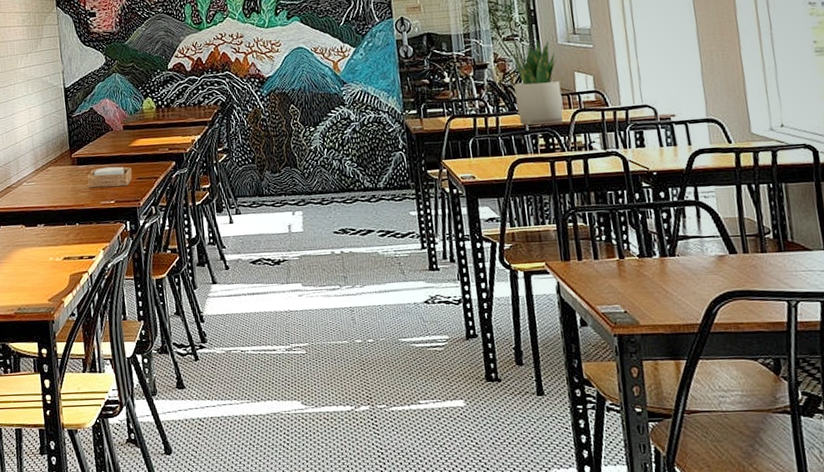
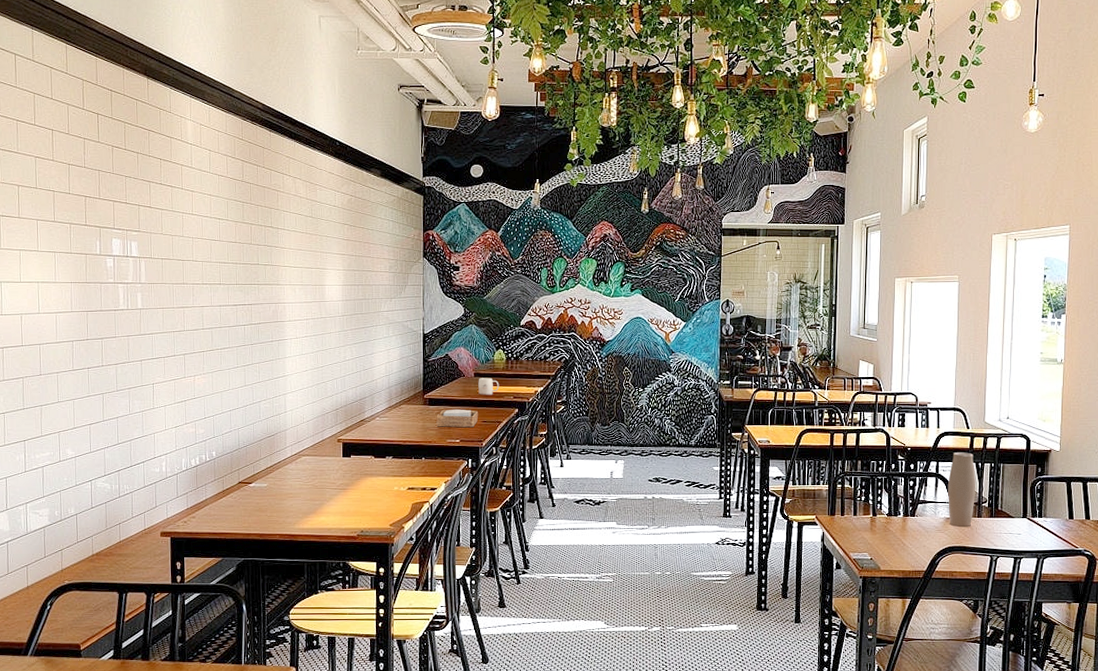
mug: none [128,129,152,150] -> present [478,378,499,396]
planter: present [512,40,563,126] -> none [811,331,848,402]
vase: none [713,172,754,267] -> present [948,452,976,528]

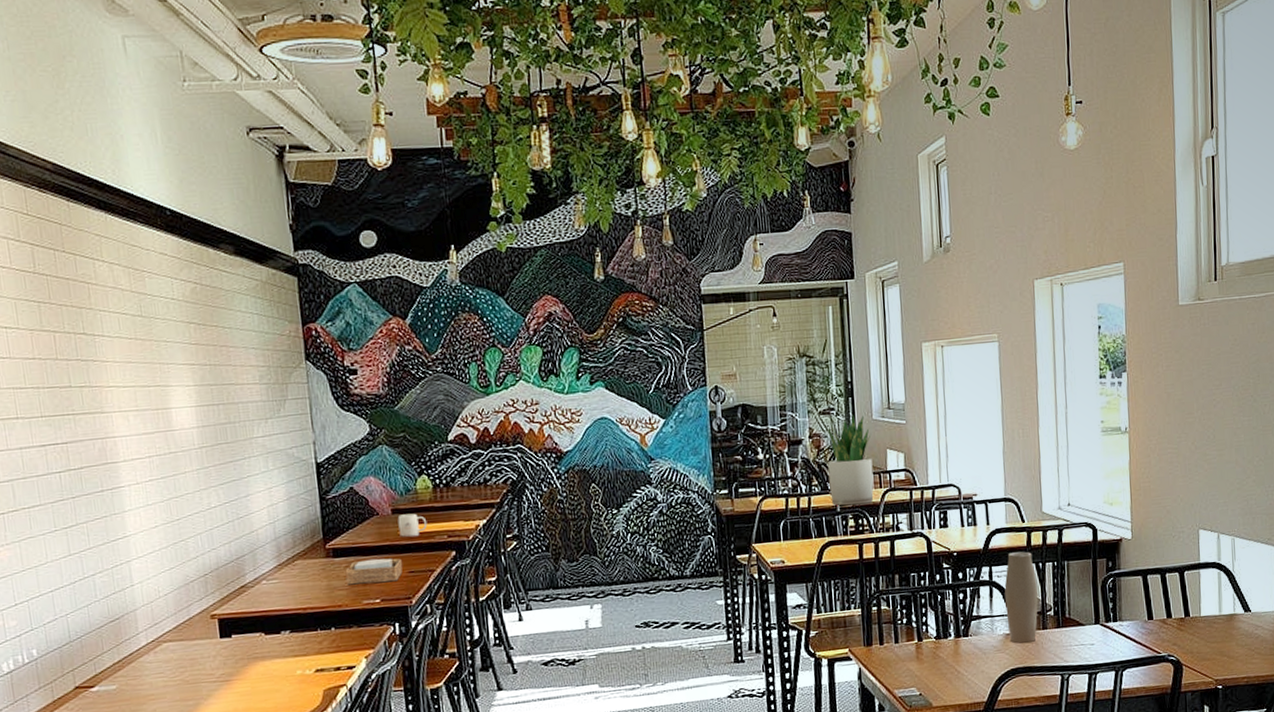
planter: none [811,331,848,402] -> present [827,415,874,506]

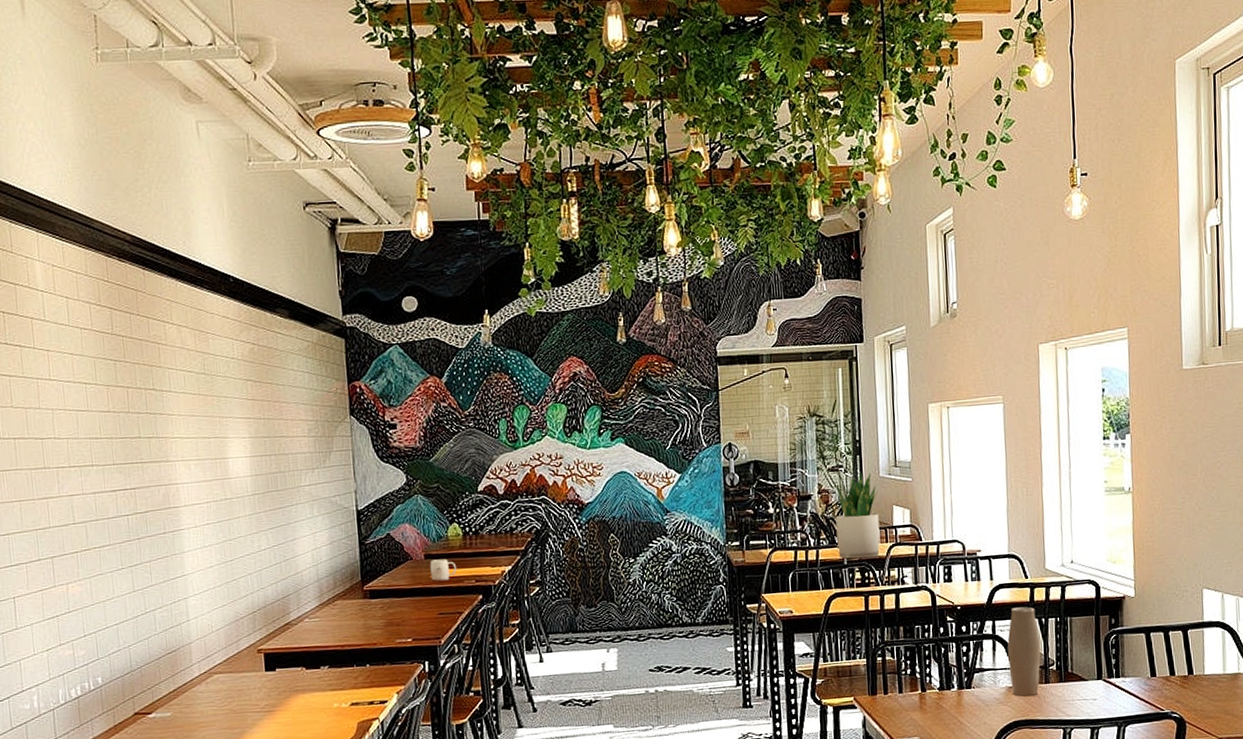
napkin holder: present [345,558,403,585] -> none [380,600,434,625]

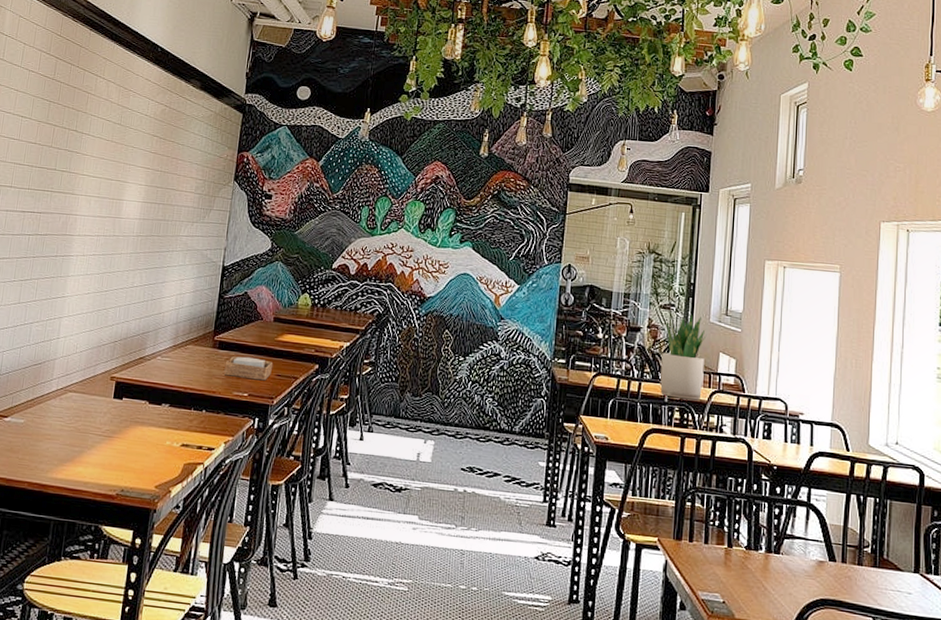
napkin holder: none [380,600,434,625] -> present [224,356,273,381]
mug: present [430,558,457,582] -> none [276,323,301,346]
vase: present [1007,607,1041,697] -> none [821,479,856,577]

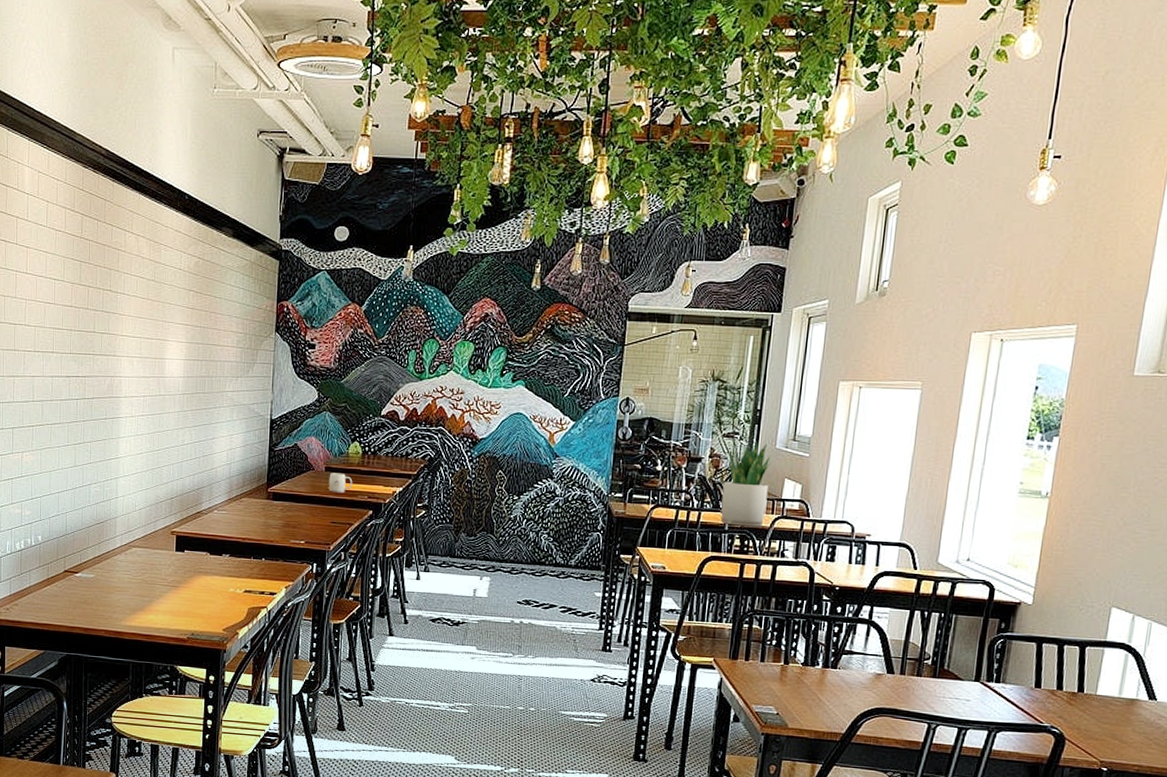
napkin holder: present [224,356,273,381] -> none [280,506,328,528]
mug: none [276,323,301,346] -> present [328,472,353,494]

